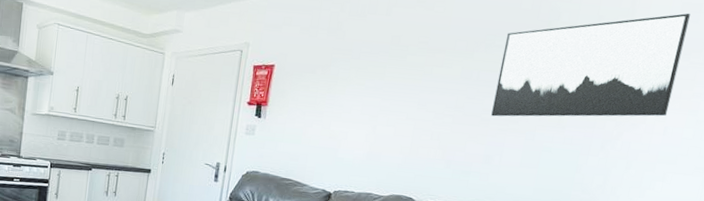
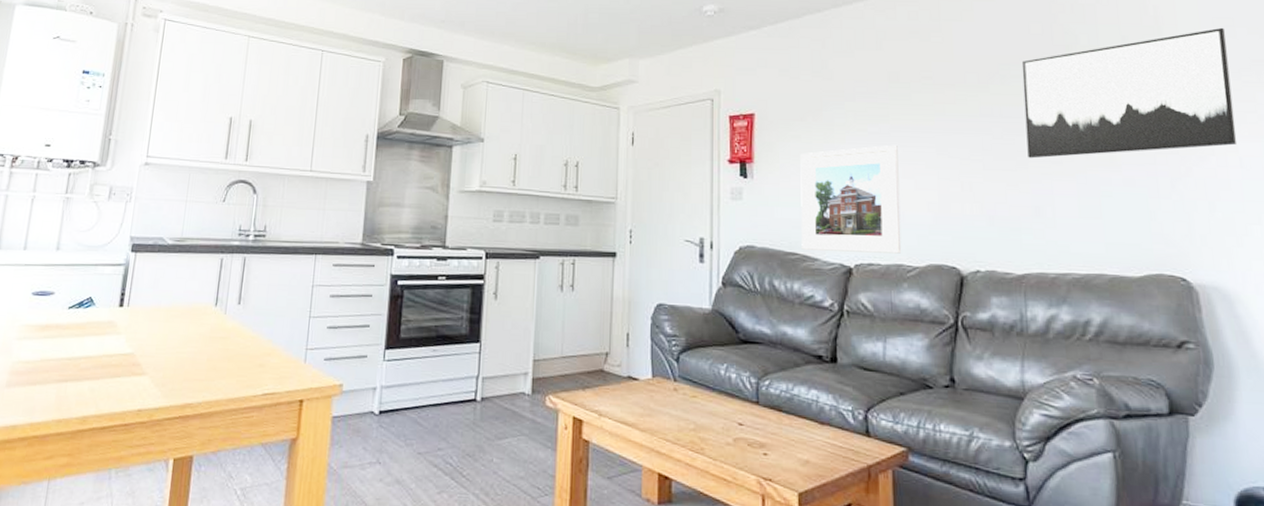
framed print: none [295,98,387,185] -> present [800,144,902,254]

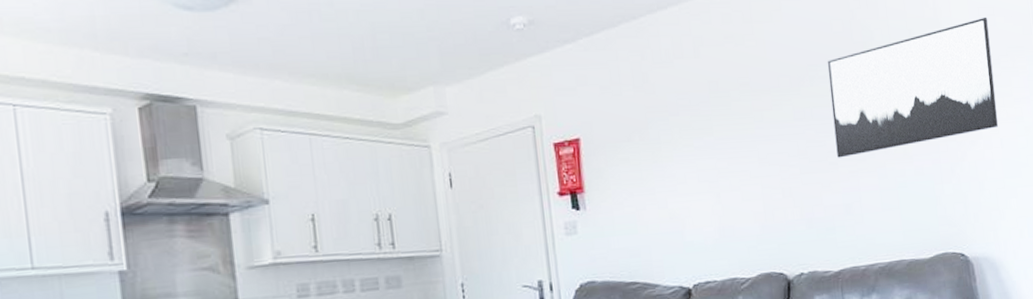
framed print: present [800,144,902,254] -> none [631,157,735,278]

